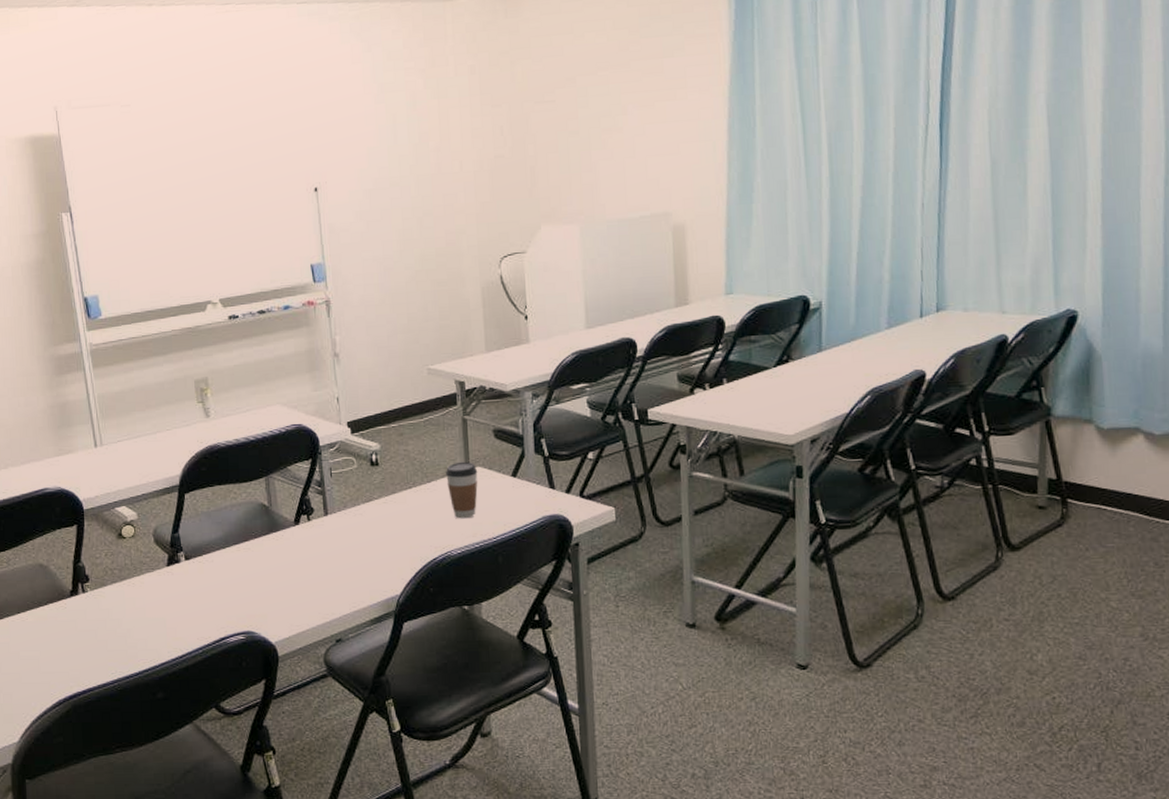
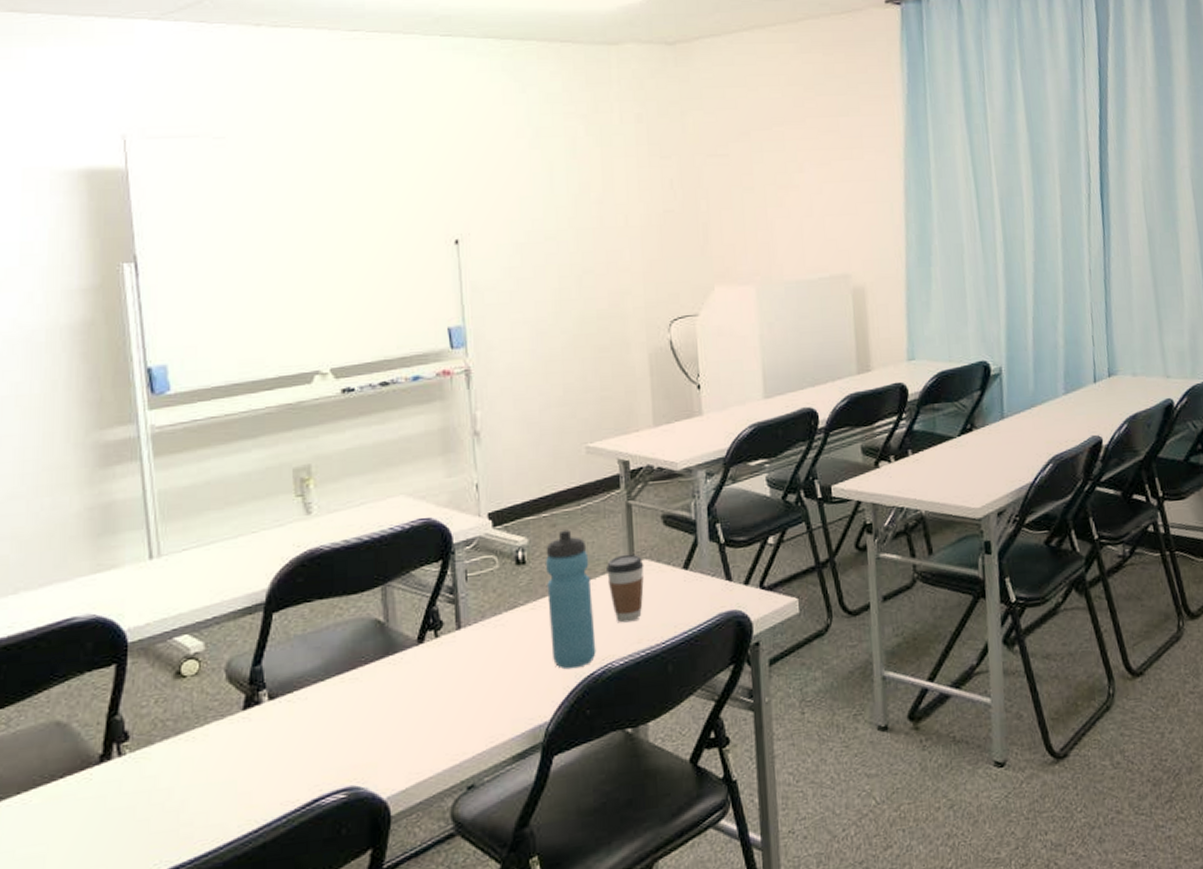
water bottle: none [395,438,438,554] -> present [546,529,596,669]

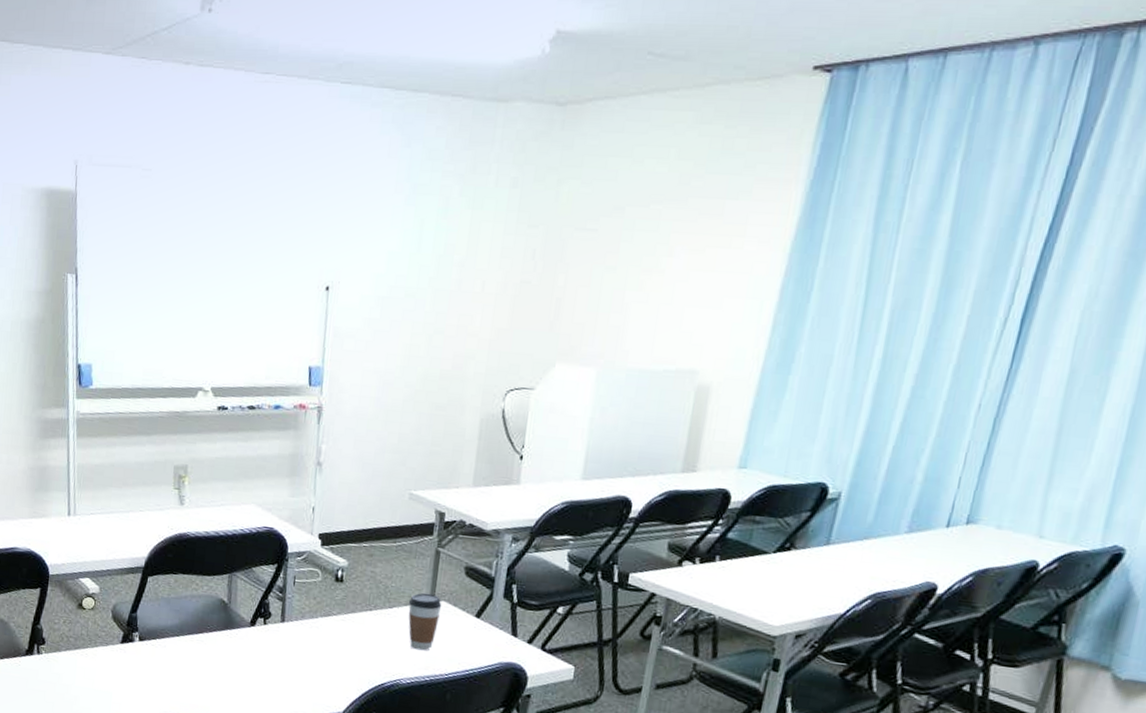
water bottle: present [546,529,596,669] -> none [353,561,396,677]

